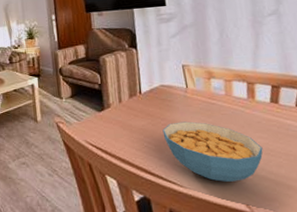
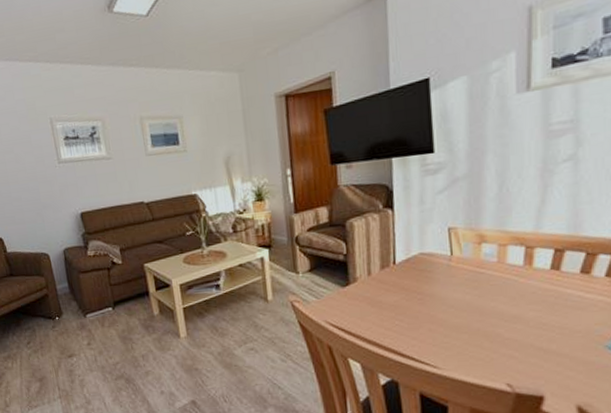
cereal bowl: present [162,121,263,182] -> none [418,294,534,361]

